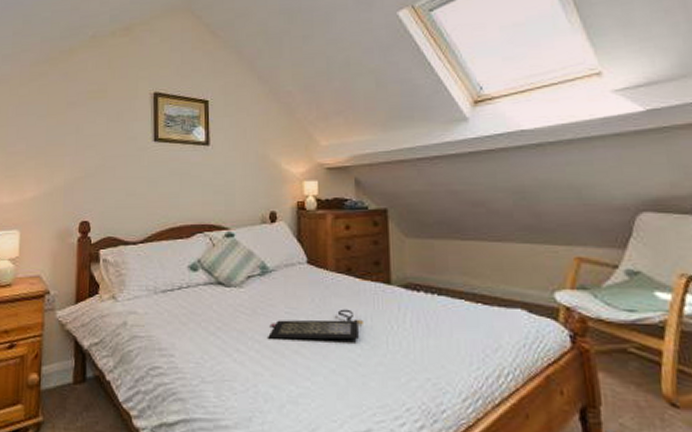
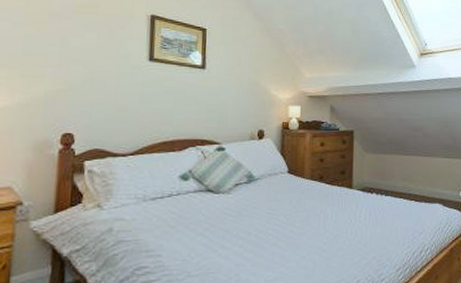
clutch bag: present [268,309,365,340] -> none [251,208,331,235]

